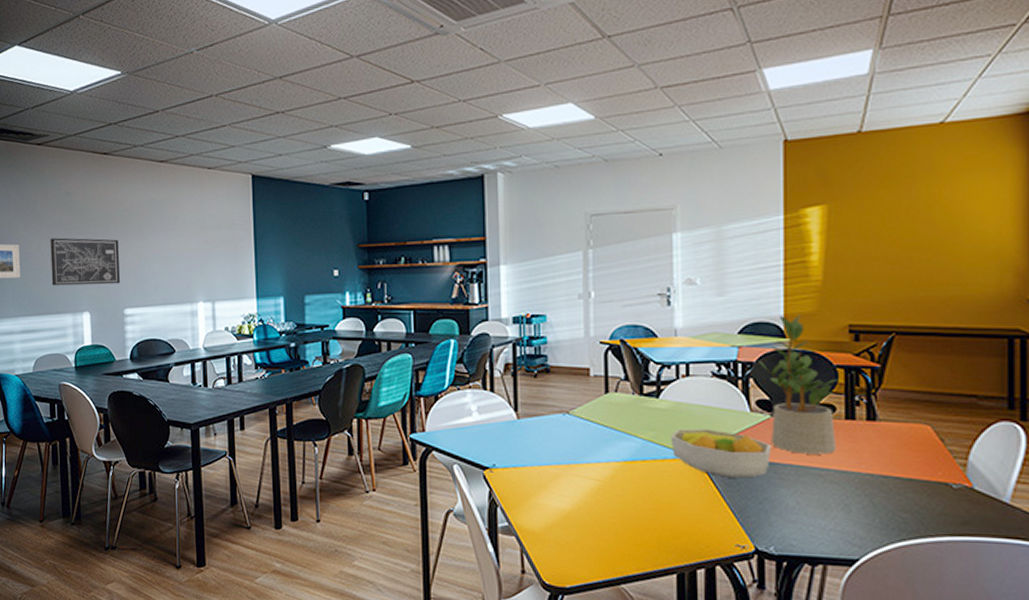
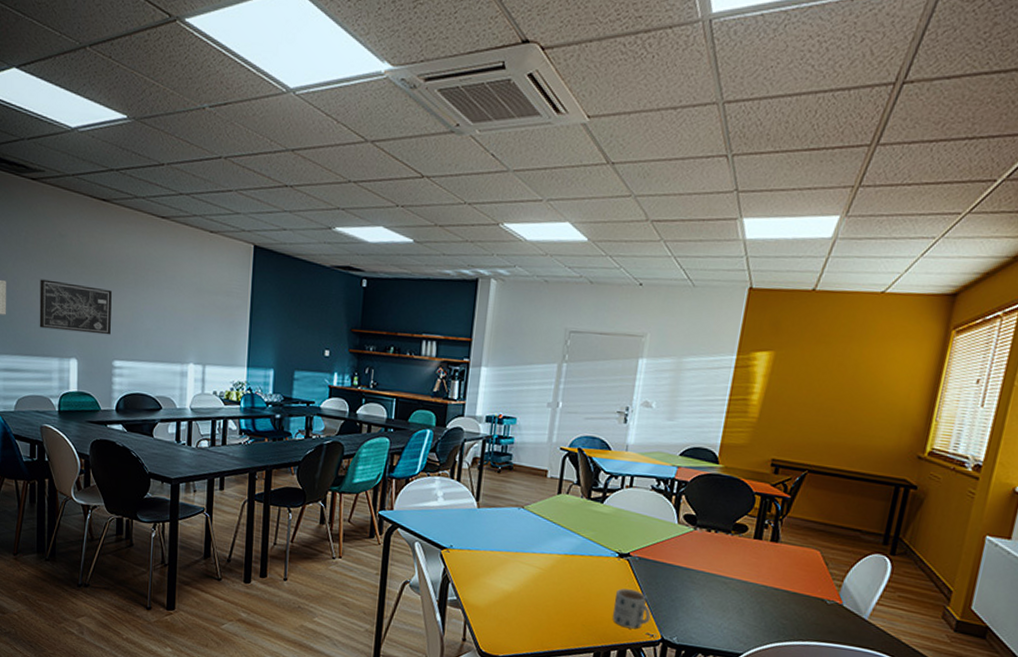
fruit bowl: present [670,429,772,478] -> none [607,531,690,580]
mug: none [690,494,738,541] -> present [613,588,651,629]
potted plant: present [759,315,839,455] -> none [690,444,755,566]

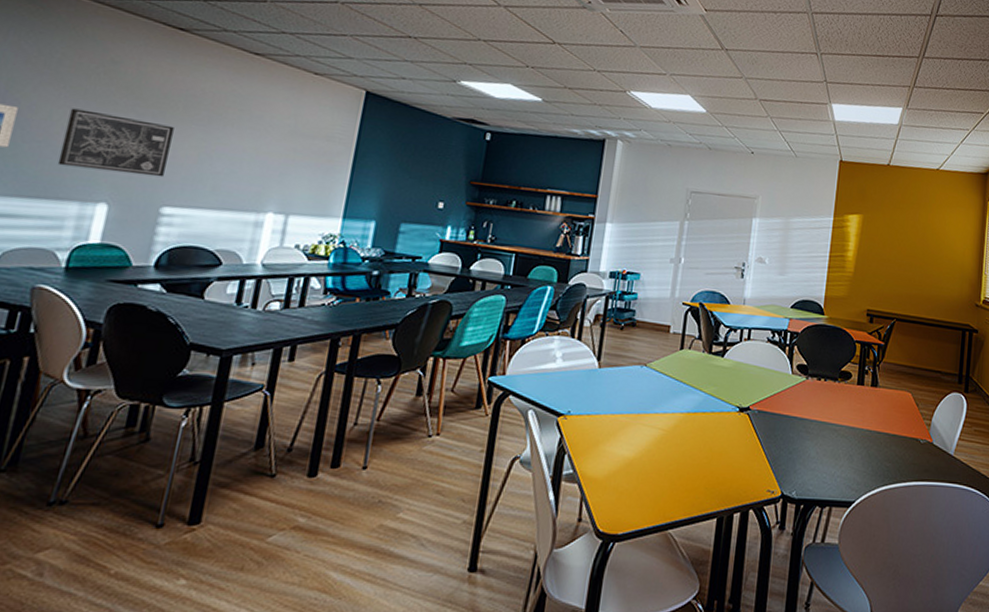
mug: present [613,588,651,629] -> none [735,444,771,487]

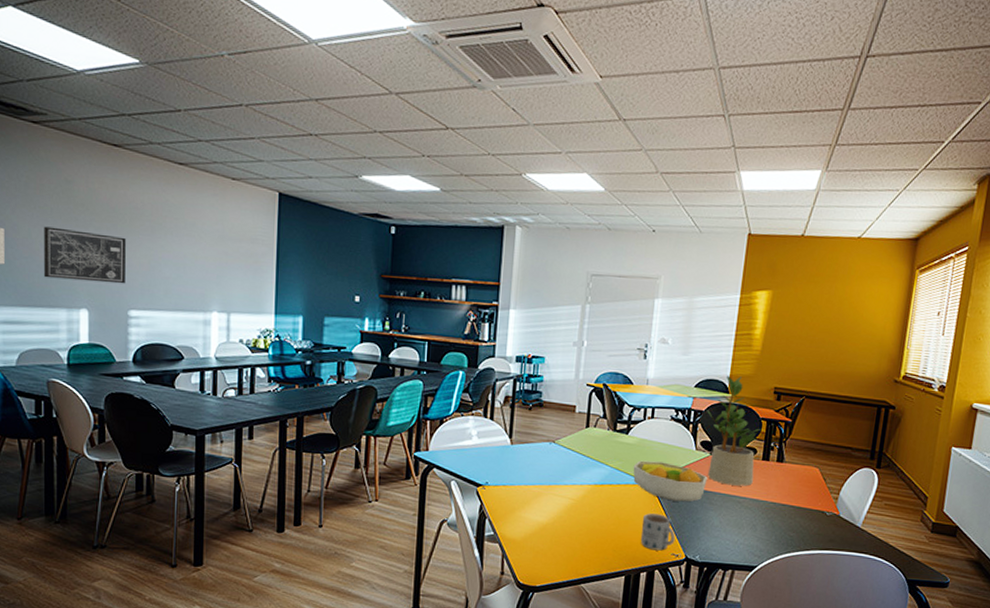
fruit bowl: none [728,385,804,431] -> present [633,460,708,502]
mug: none [735,444,771,487] -> present [641,513,675,551]
potted plant: none [803,297,856,413] -> present [707,375,762,486]

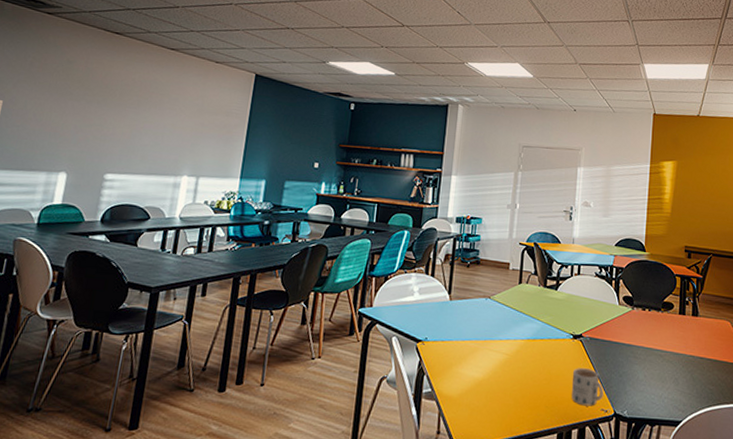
wall art: present [43,226,126,284] -> none [31,99,113,151]
fruit bowl: present [633,460,708,502] -> none [562,315,631,356]
potted plant: present [707,375,762,486] -> none [627,235,677,340]

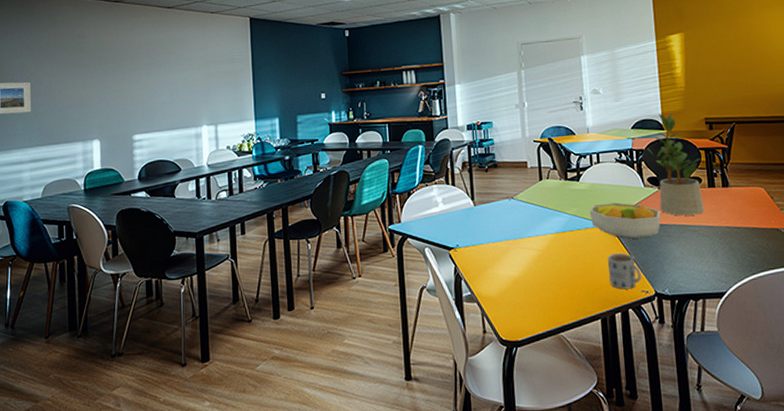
fruit bowl: none [562,315,631,356] -> present [589,202,661,239]
potted plant: none [627,235,677,340] -> present [647,113,704,216]

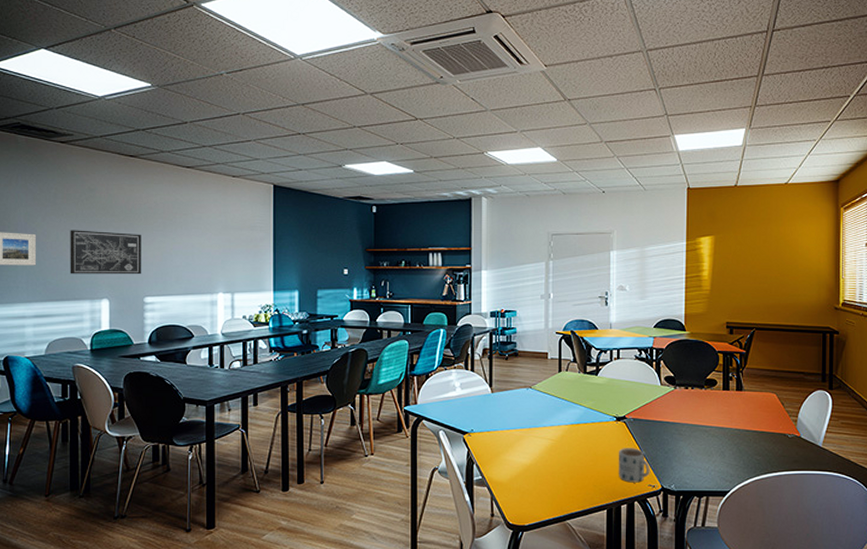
wall art: none [61,74,129,118] -> present [70,230,141,275]
fruit bowl: present [589,202,661,239] -> none [605,399,674,435]
potted plant: present [647,113,704,216] -> none [668,315,719,416]

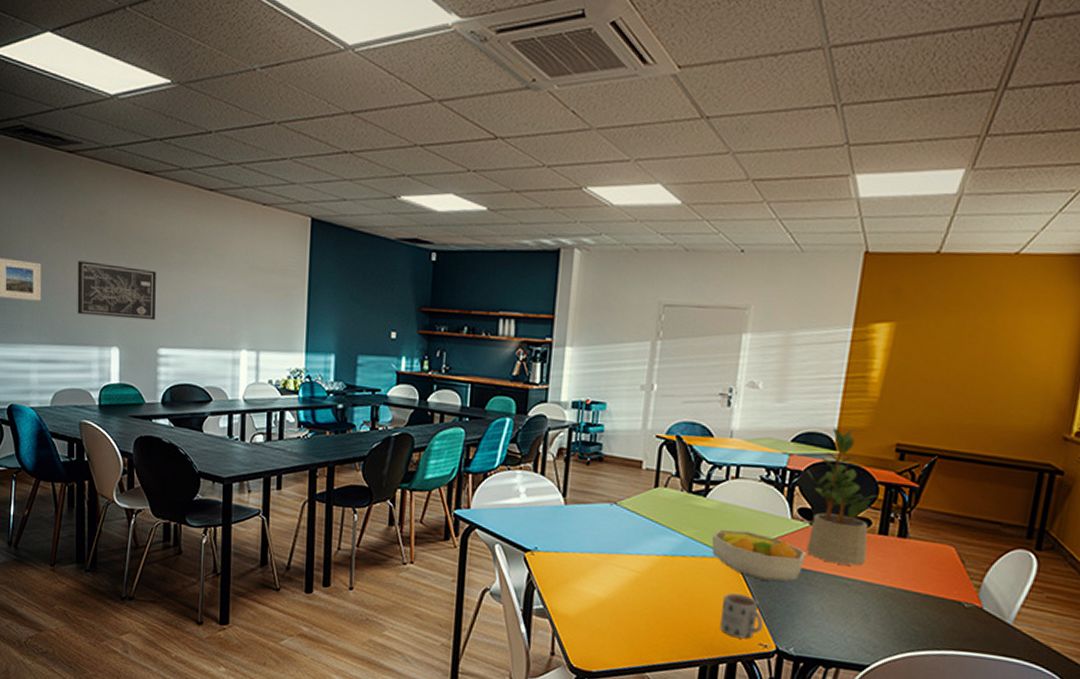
fruit bowl: none [605,399,674,435] -> present [711,528,807,582]
potted plant: none [668,315,719,416] -> present [807,428,879,566]

